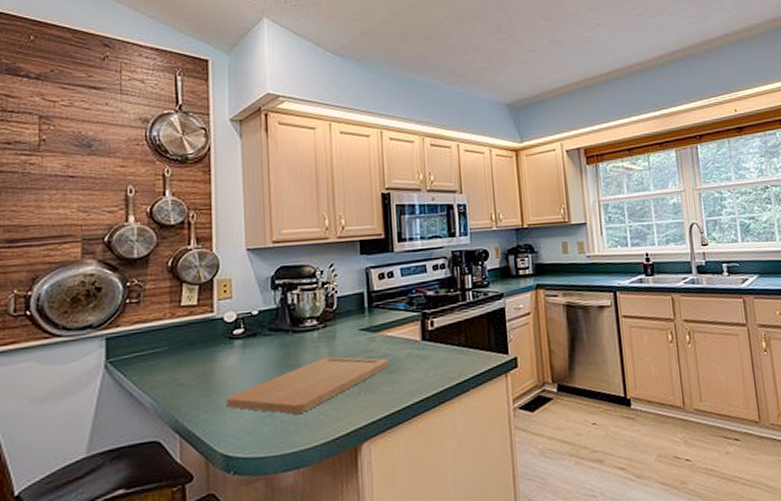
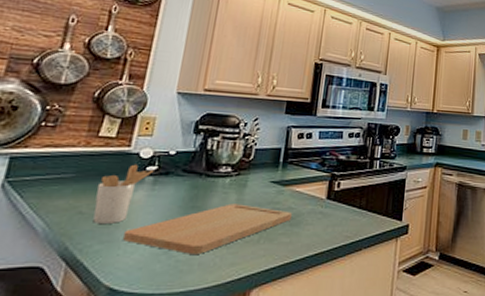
utensil holder: none [190,329,241,394] -> present [93,164,154,225]

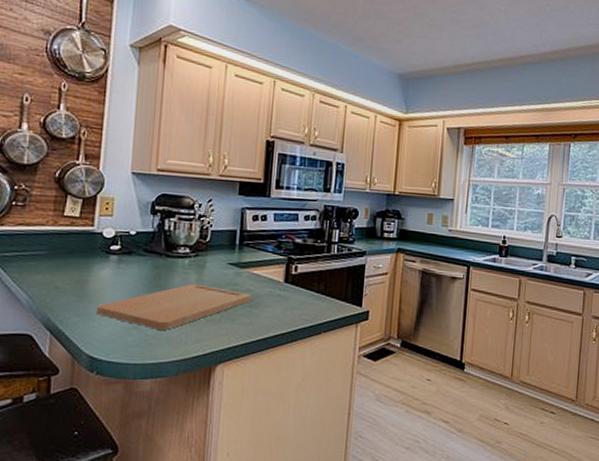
utensil holder: present [93,164,154,225] -> none [68,243,118,299]

